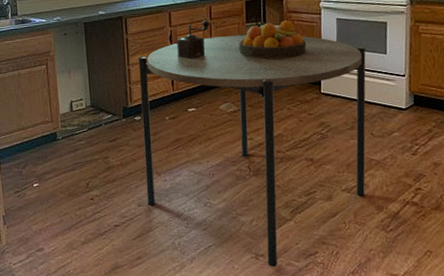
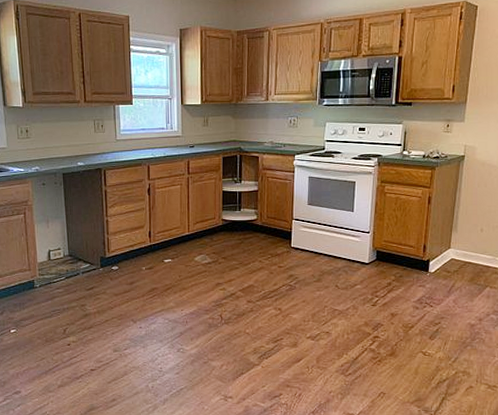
dining table: present [138,34,366,267] -> none [117,189,334,408]
pepper mill: present [177,20,210,59] -> none [155,174,188,212]
fruit bowl: present [239,20,307,59] -> none [215,177,280,214]

